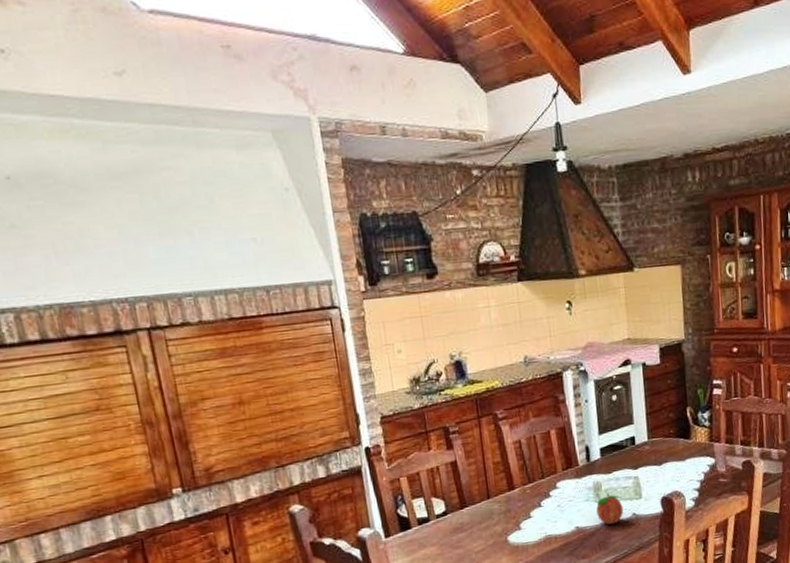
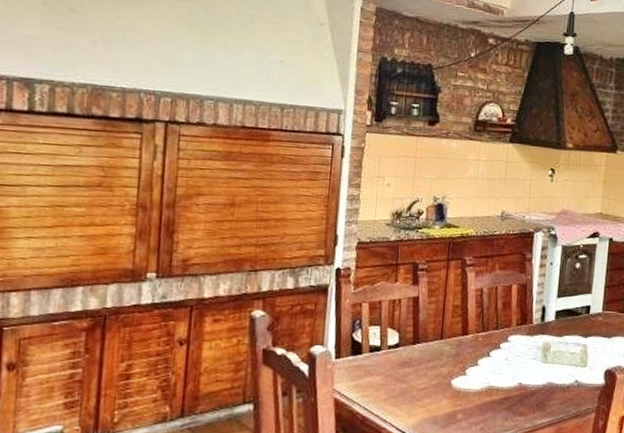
fruit: present [596,493,624,525] -> none [541,356,568,386]

